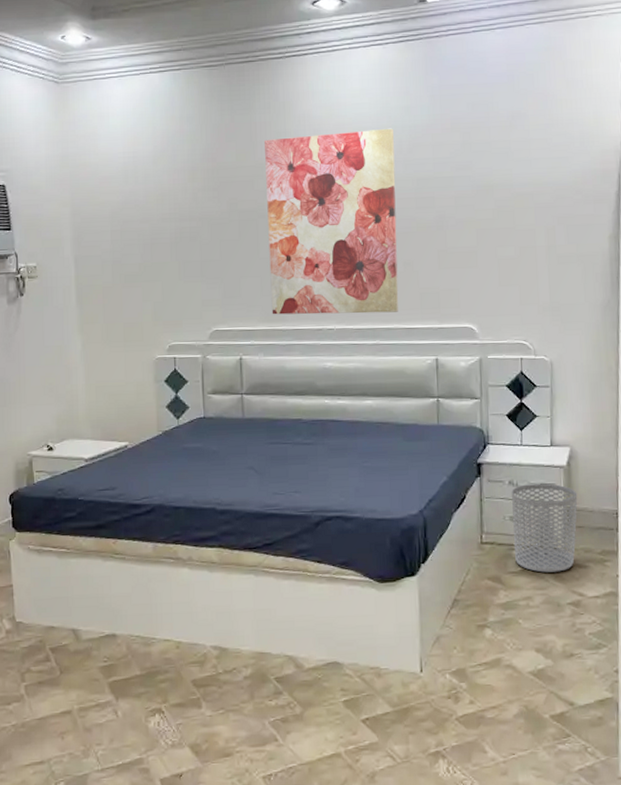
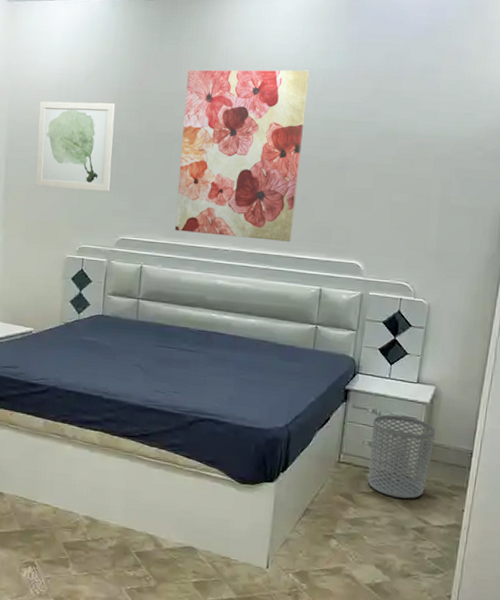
wall art: none [105,184,195,284] -> present [36,101,116,191]

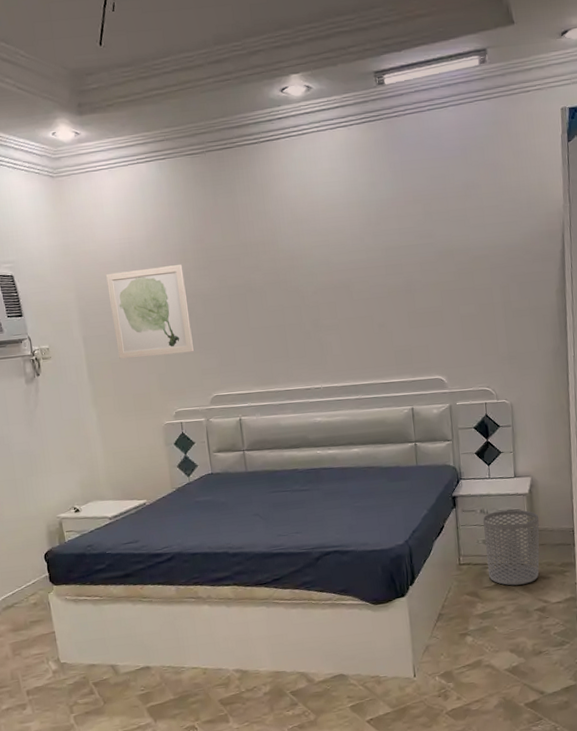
wall art: present [174,70,310,242] -> none [247,203,376,379]

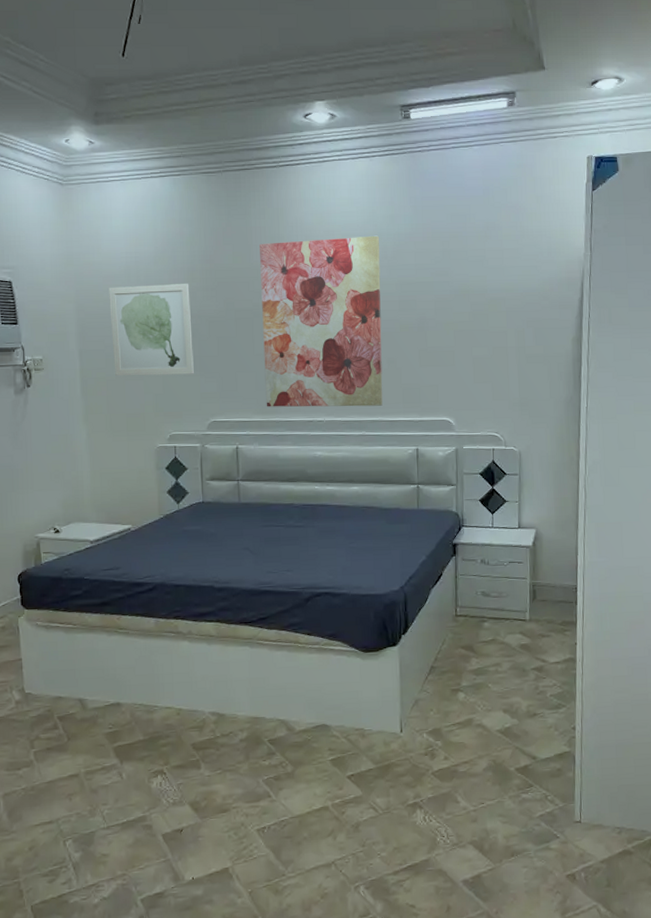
wall art: none [247,203,376,379] -> present [260,235,383,407]
waste bin: present [482,509,540,586] -> none [482,562,542,642]

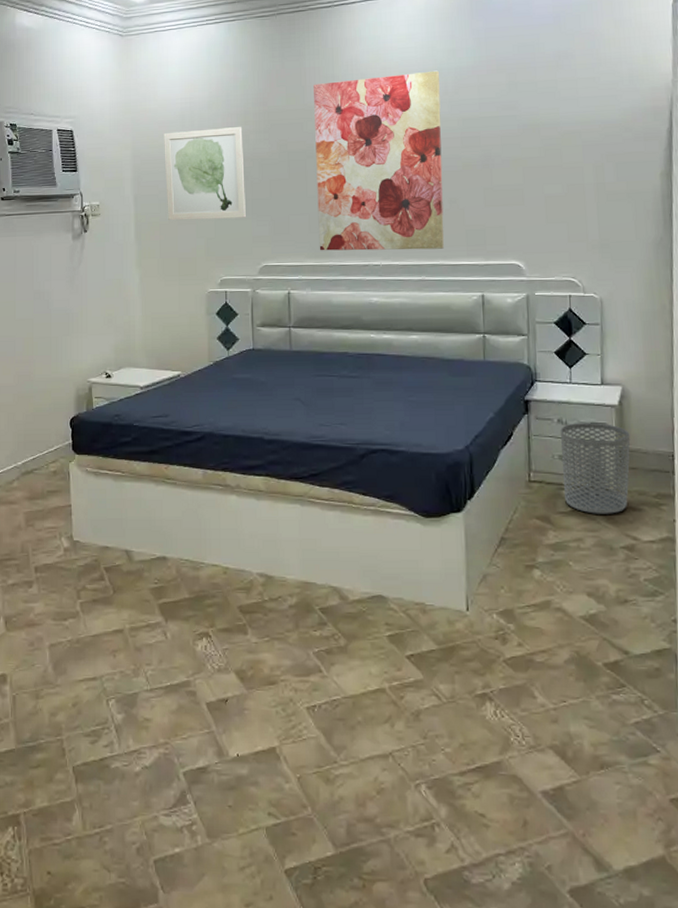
waste bin: none [482,562,542,642] -> present [560,423,631,514]

